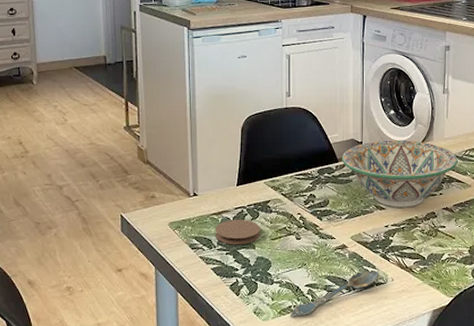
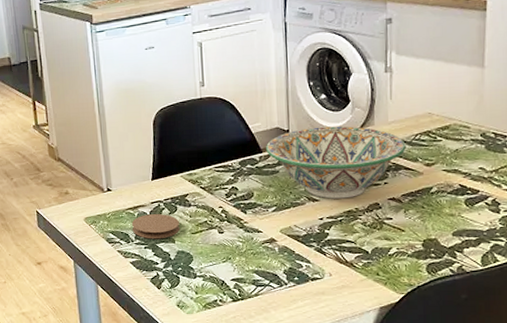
spoon: present [290,270,379,318] -> none [216,265,315,312]

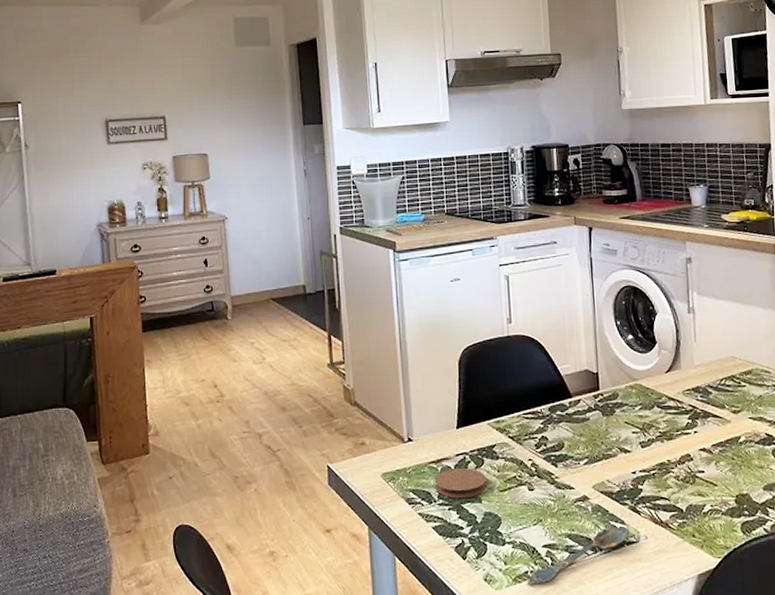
spoon: none [216,265,315,312] -> present [526,526,630,586]
decorative bowl: present [266,126,406,199] -> none [575,369,713,450]

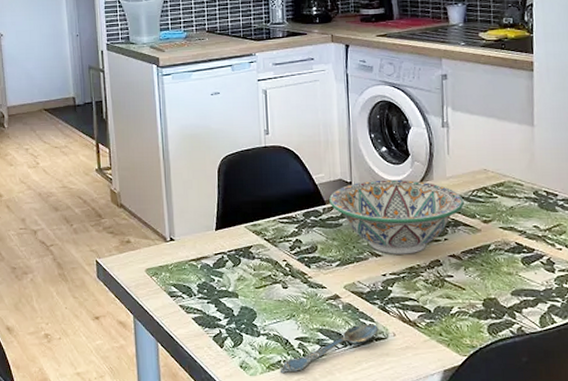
coaster: present [434,468,488,499] -> none [194,267,244,294]
decorative bowl: none [575,369,713,450] -> present [329,179,464,254]

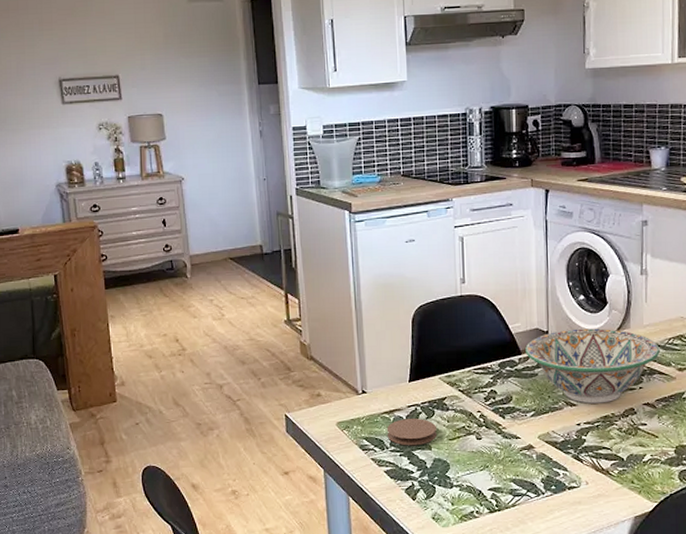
coaster: none [194,267,244,294] -> present [386,419,438,446]
spoon: present [279,324,379,374] -> none [472,473,572,524]

